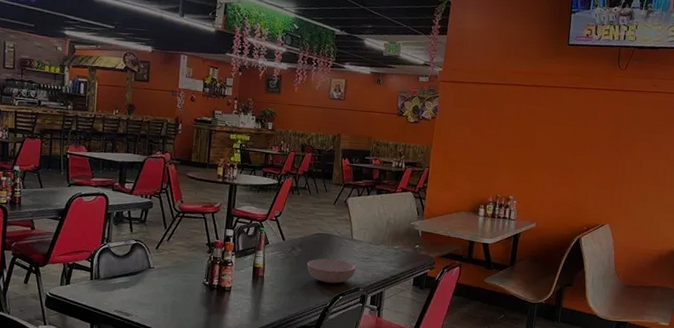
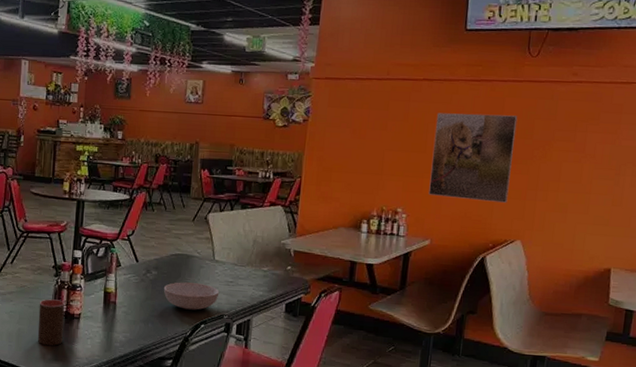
cup: none [190,273,217,316] -> present [37,299,65,346]
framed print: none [535,114,609,192] -> present [428,113,518,203]

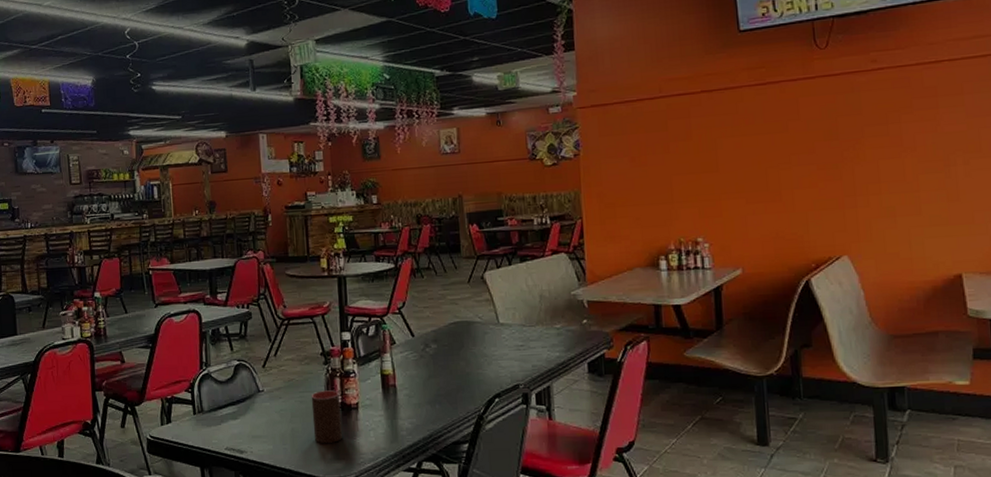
serving bowl: present [163,282,220,310] -> none [446,352,510,384]
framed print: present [428,113,518,203] -> none [723,116,824,218]

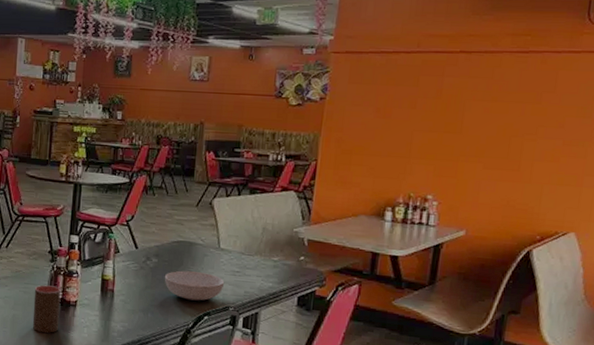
serving bowl: none [446,352,510,384] -> present [164,270,225,301]

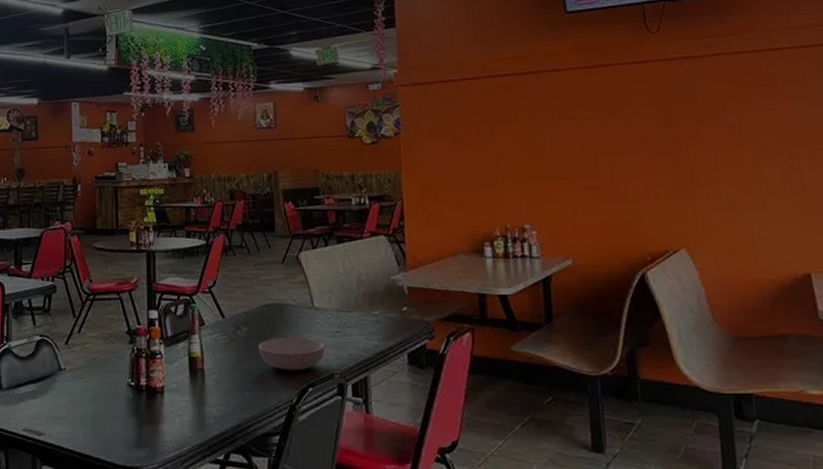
cup: present [32,285,61,333] -> none [114,372,146,430]

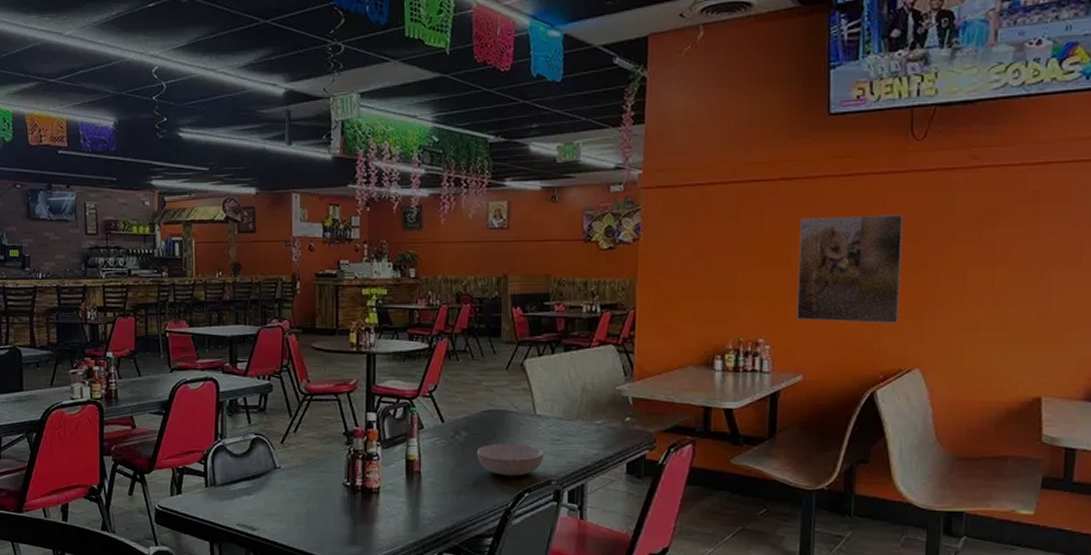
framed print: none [550,102,659,206] -> present [796,215,904,323]

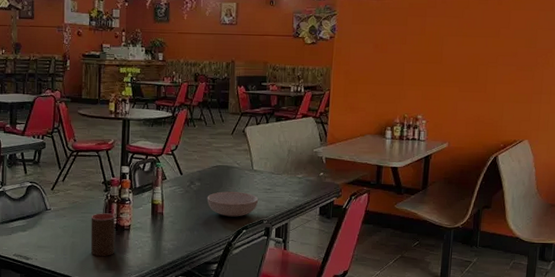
cup: none [330,472,360,528] -> present [90,213,115,257]
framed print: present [796,215,904,323] -> none [445,26,523,106]

